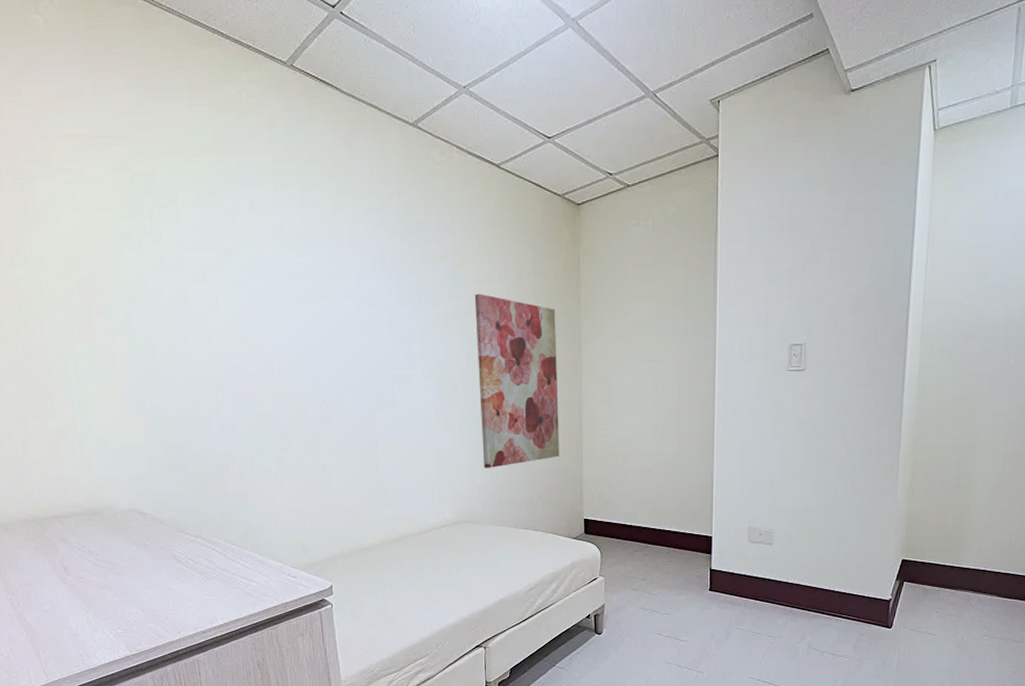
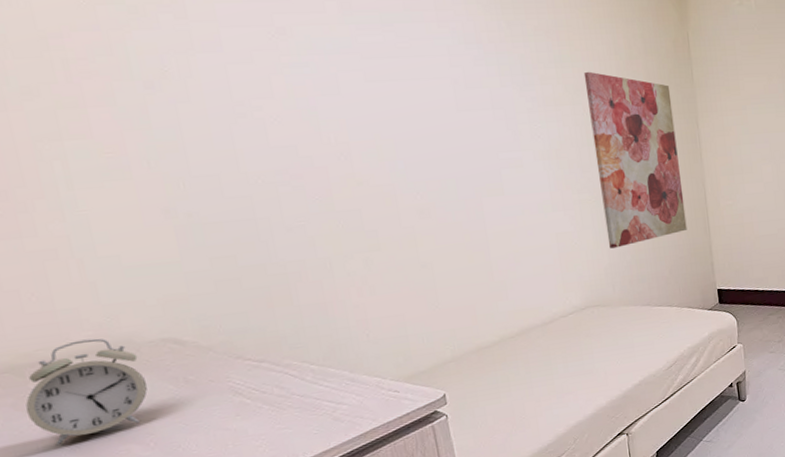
alarm clock: none [42,503,119,583] -> present [25,338,148,446]

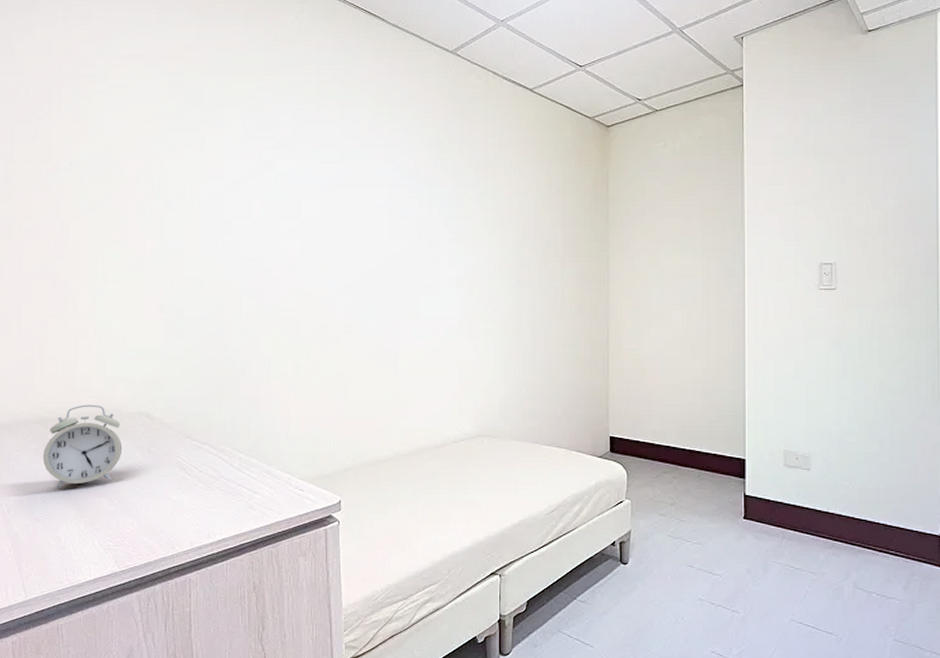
wall art: present [583,71,687,249] -> none [504,206,586,380]

